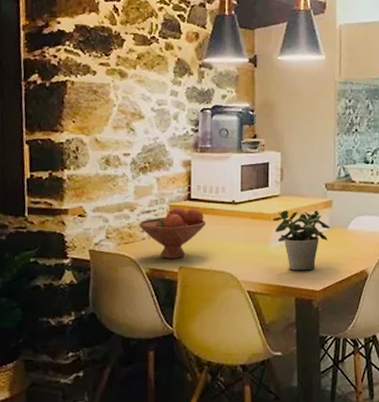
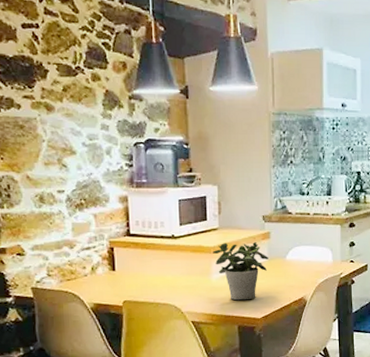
fruit bowl: present [139,207,205,259] -> none [80,242,146,294]

